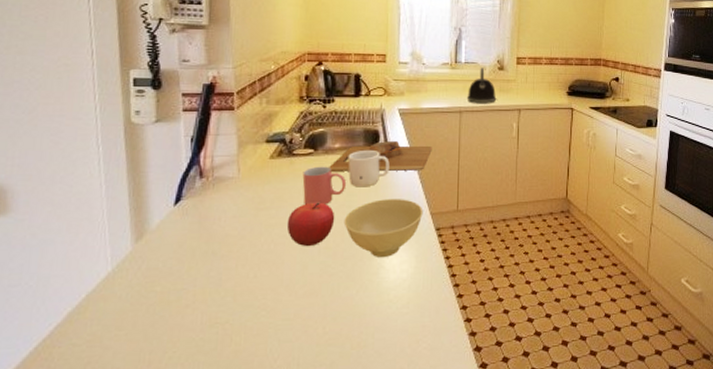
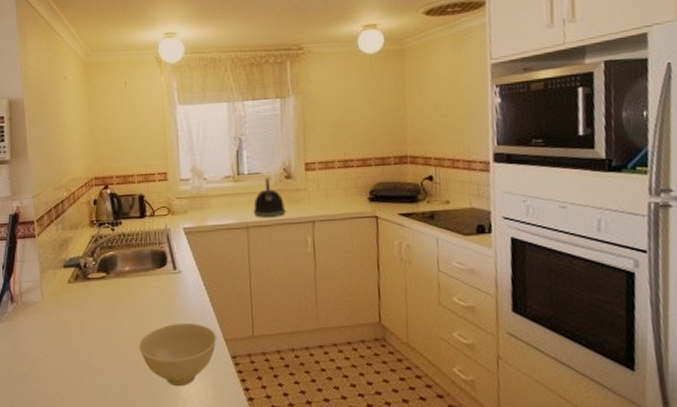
fruit: present [286,202,335,247] -> none [86,326,130,372]
mug: present [302,166,347,205] -> none [97,289,139,329]
cutting board: present [329,140,432,171] -> none [121,261,221,295]
mug: present [348,149,390,187] -> none [138,271,179,311]

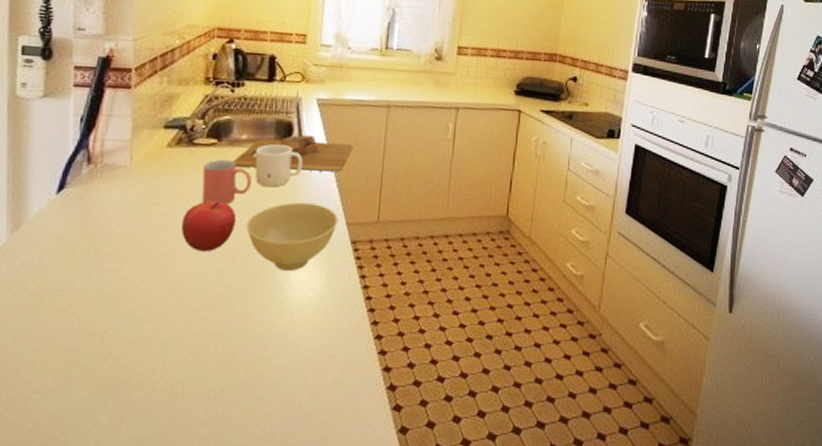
fruit: none [86,326,130,372] -> present [181,200,237,253]
mug: none [97,289,139,329] -> present [201,159,253,204]
cutting board: none [121,261,221,295] -> present [233,135,353,172]
mug: none [138,271,179,311] -> present [255,143,303,188]
kettle: present [254,178,286,218] -> none [397,56,432,100]

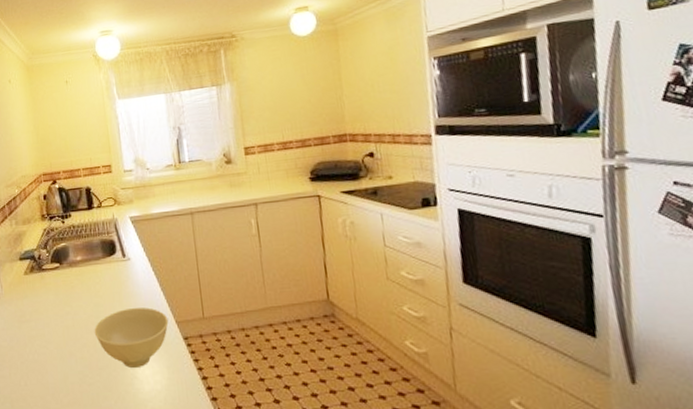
fruit: present [181,200,237,253] -> none [45,313,86,357]
mug: present [201,159,253,204] -> none [53,278,92,317]
cutting board: present [233,135,353,172] -> none [74,248,168,283]
mug: present [255,143,303,188] -> none [90,259,130,298]

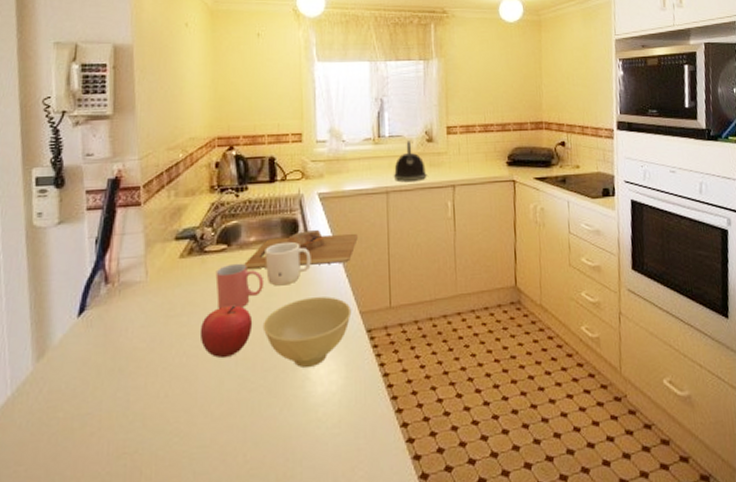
fruit: none [45,313,86,357] -> present [199,305,253,359]
mug: none [53,278,92,317] -> present [215,263,264,309]
cutting board: none [74,248,168,283] -> present [244,229,358,269]
mug: none [90,259,130,298] -> present [265,241,311,286]
kettle: none [196,164,229,204] -> present [394,141,427,183]

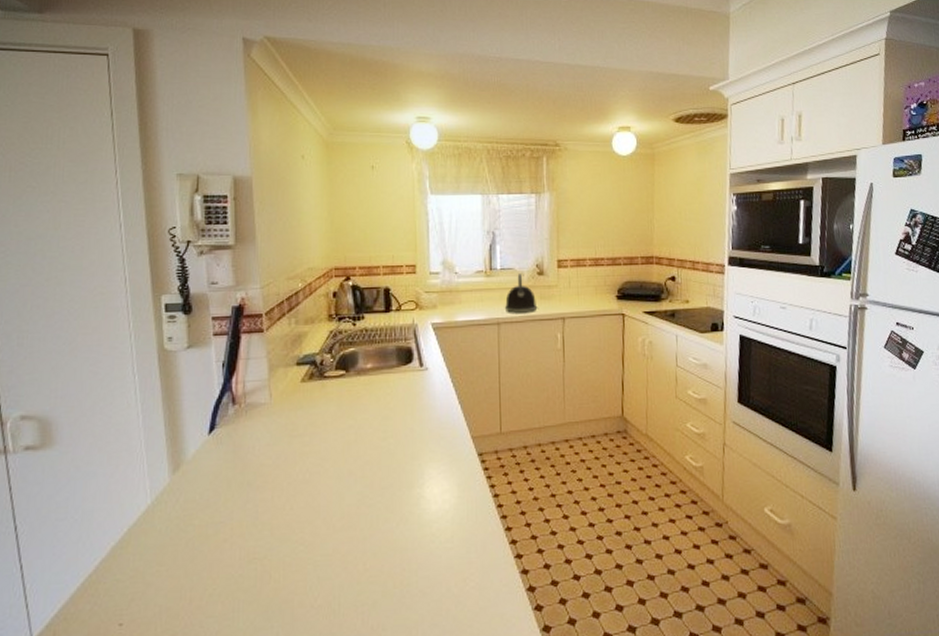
fruit: present [199,305,253,359] -> none [321,427,371,476]
mug: present [215,263,264,309] -> none [335,388,381,431]
cutting board: present [244,229,358,269] -> none [362,357,470,394]
bowl: present [262,296,352,367] -> none [380,421,464,486]
mug: present [265,241,311,286] -> none [381,368,425,410]

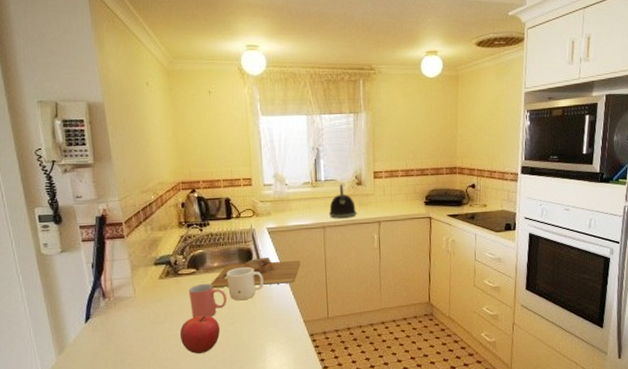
fruit: none [321,427,371,476] -> present [179,315,221,354]
mug: none [335,388,381,431] -> present [188,283,228,318]
cutting board: none [362,357,470,394] -> present [210,257,301,288]
mug: none [381,368,425,410] -> present [226,266,264,301]

